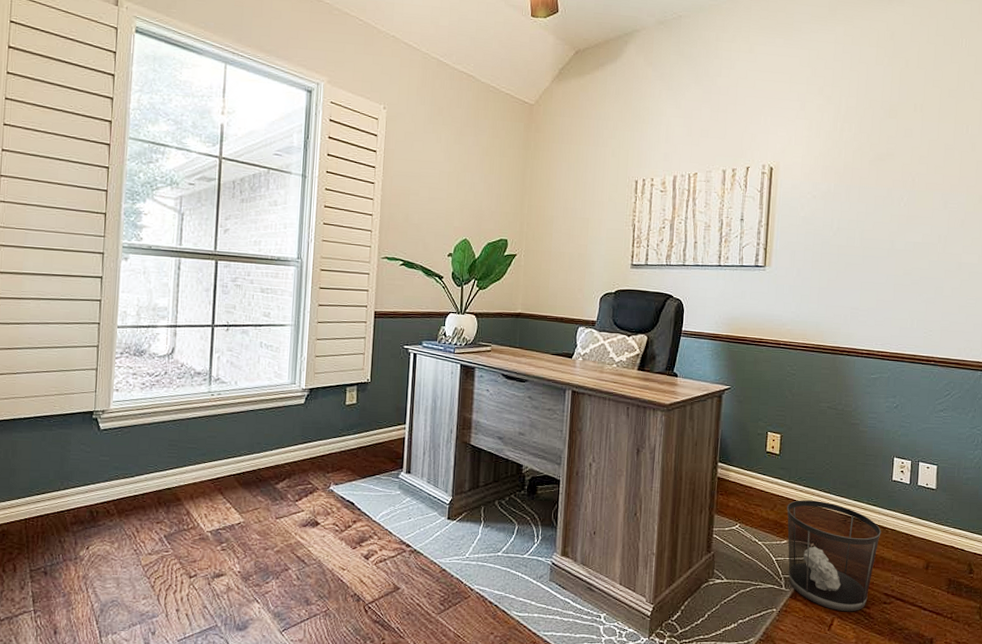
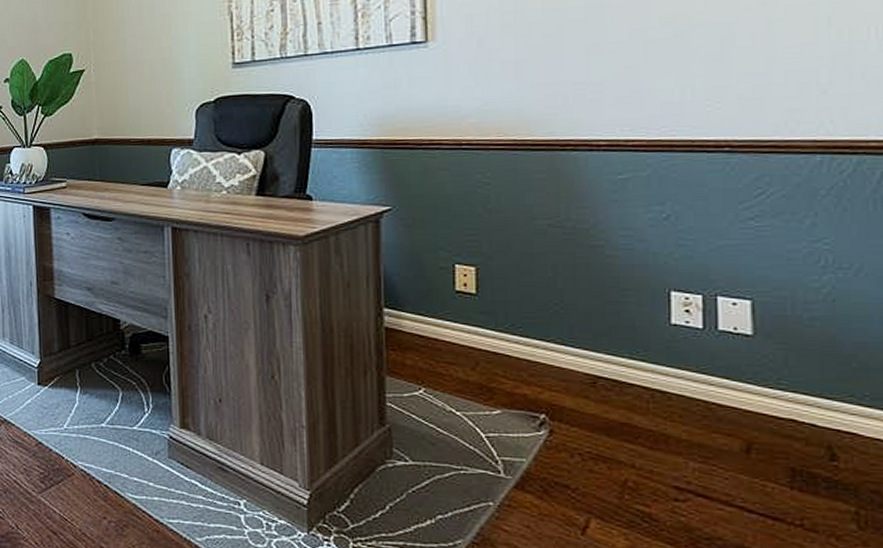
waste bin: present [787,500,882,612] -> none [496,355,659,511]

